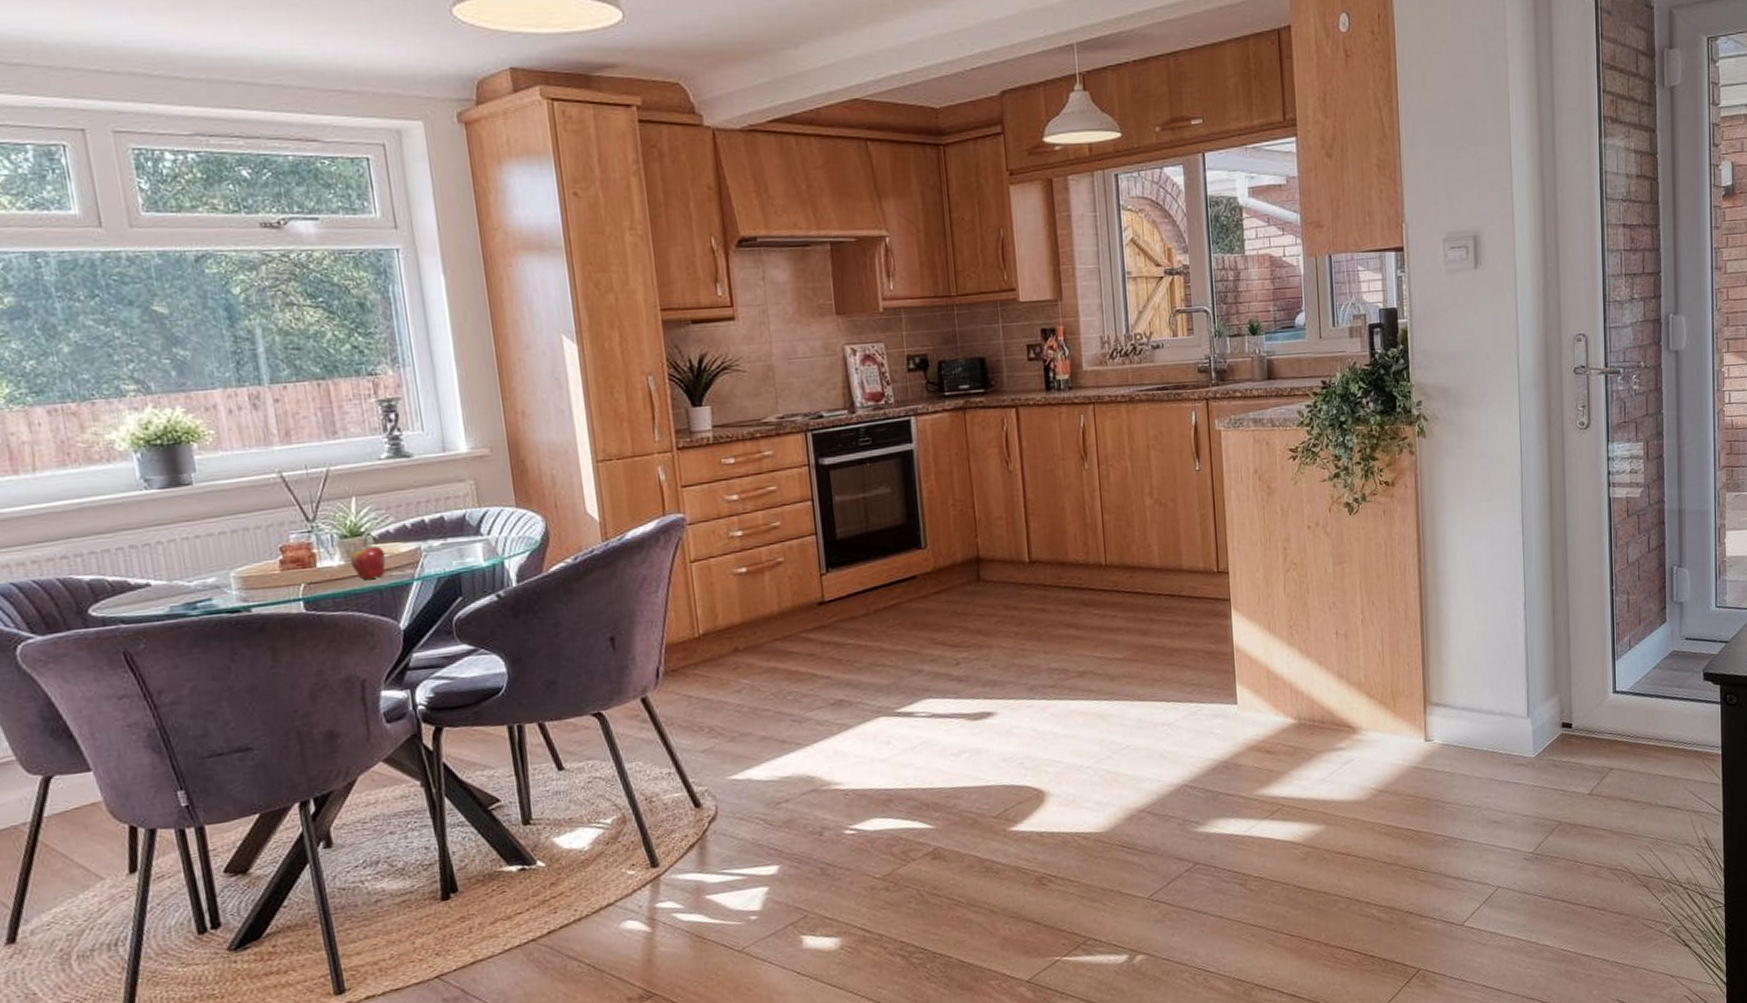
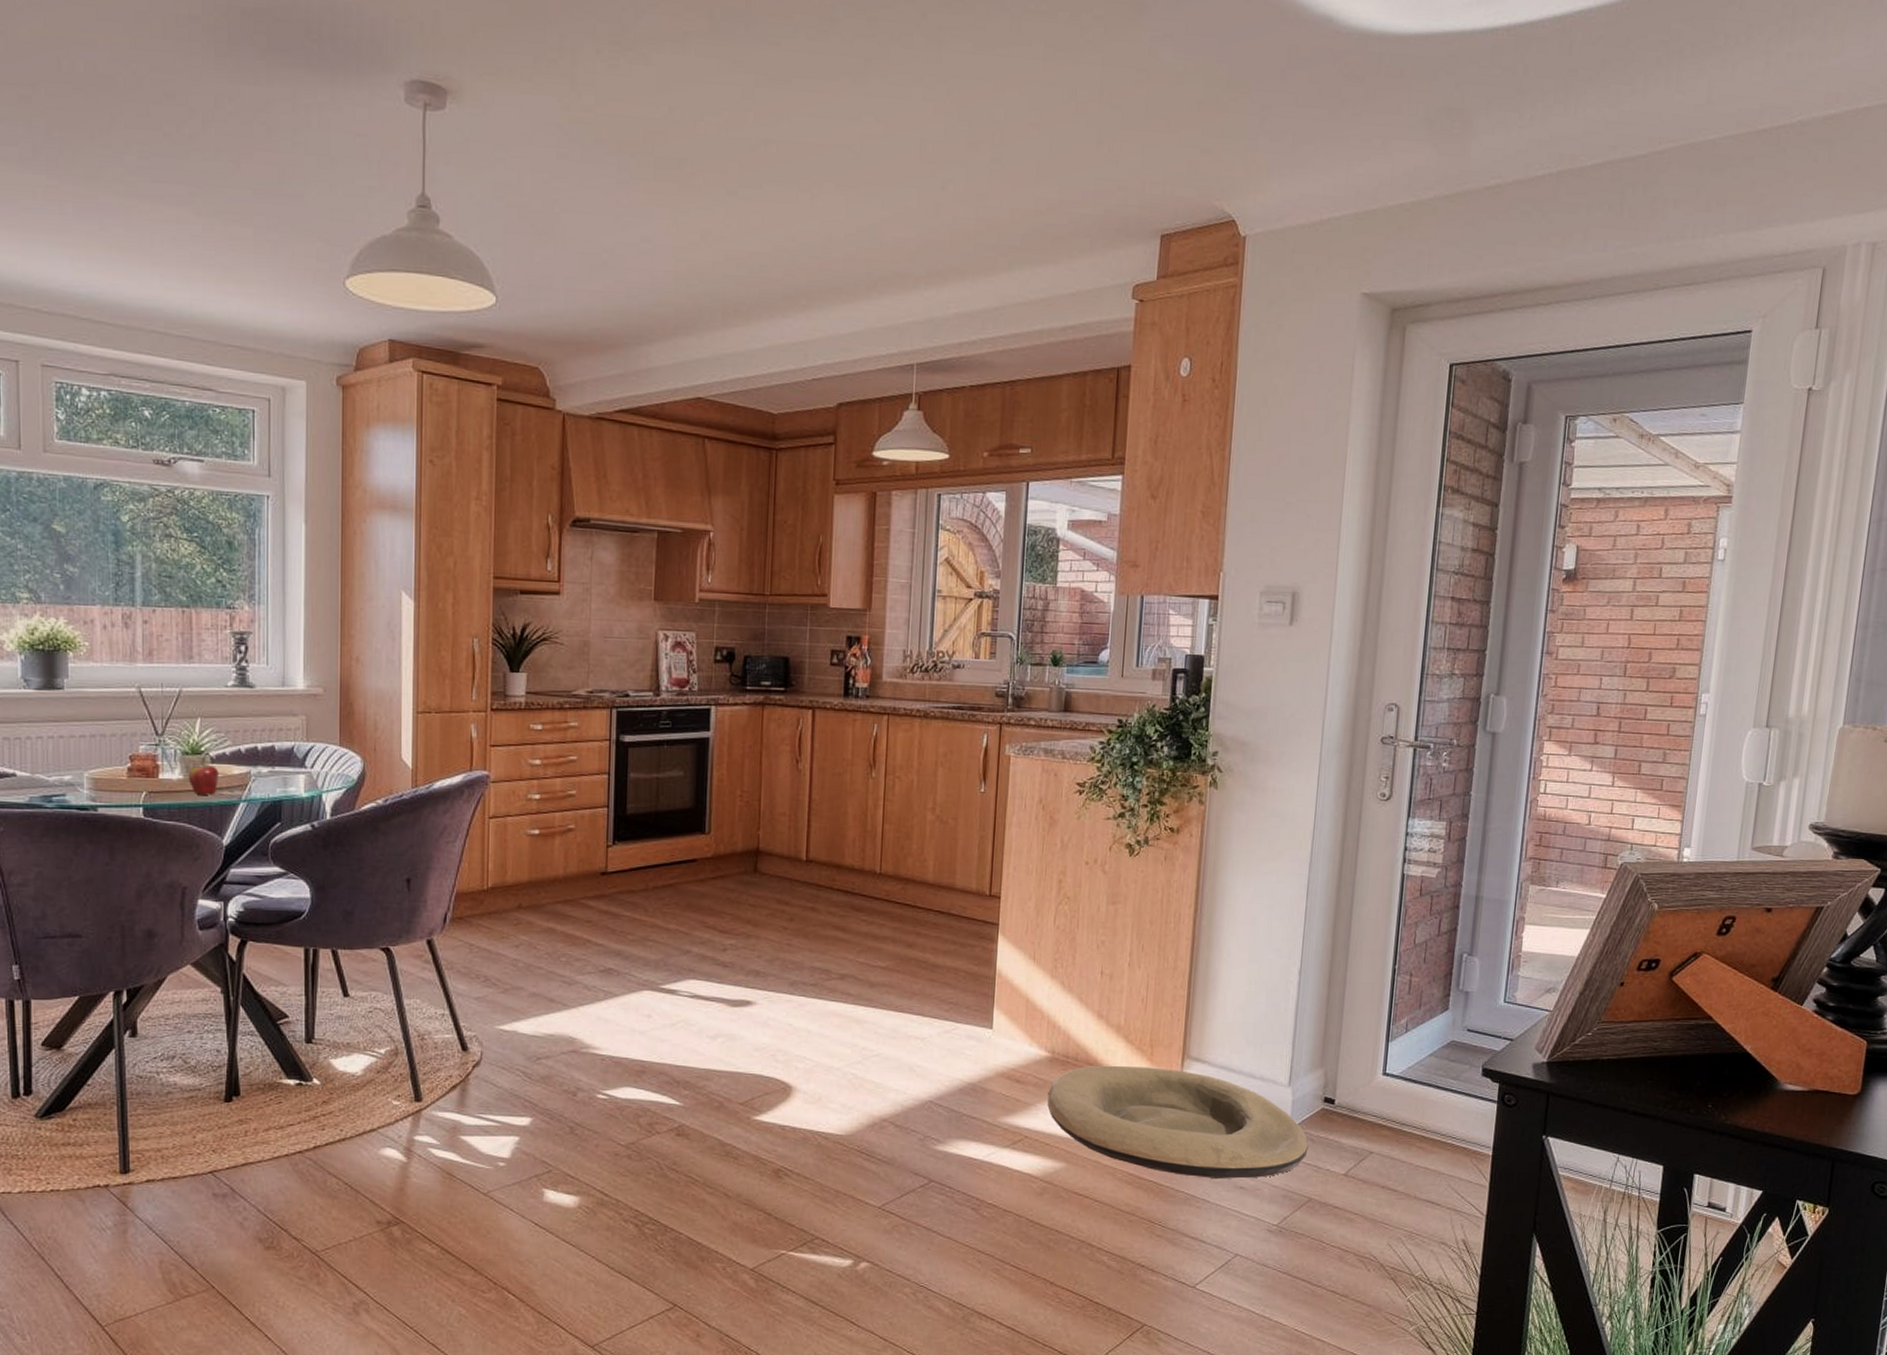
dog bed: none [1299,717,1553,820] -> present [1047,1065,1309,1179]

